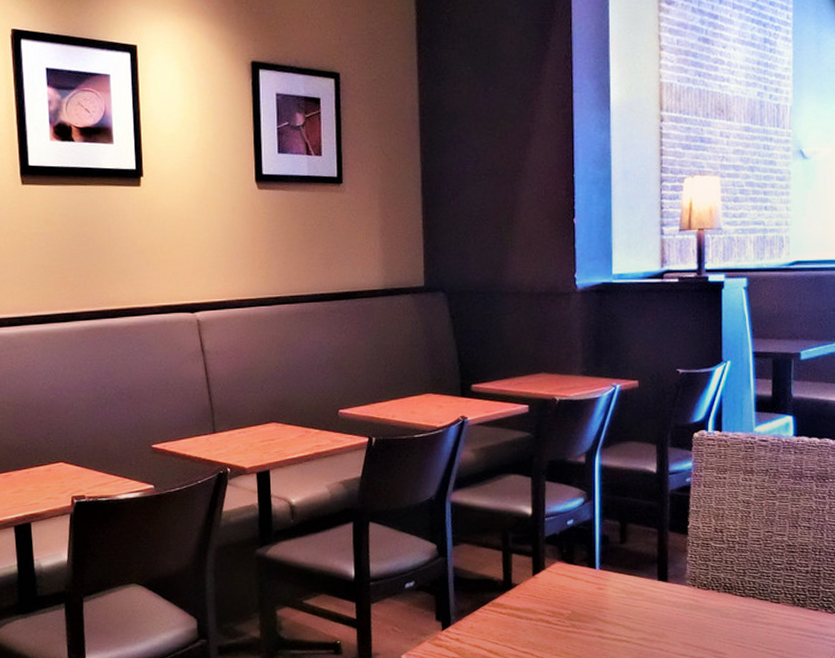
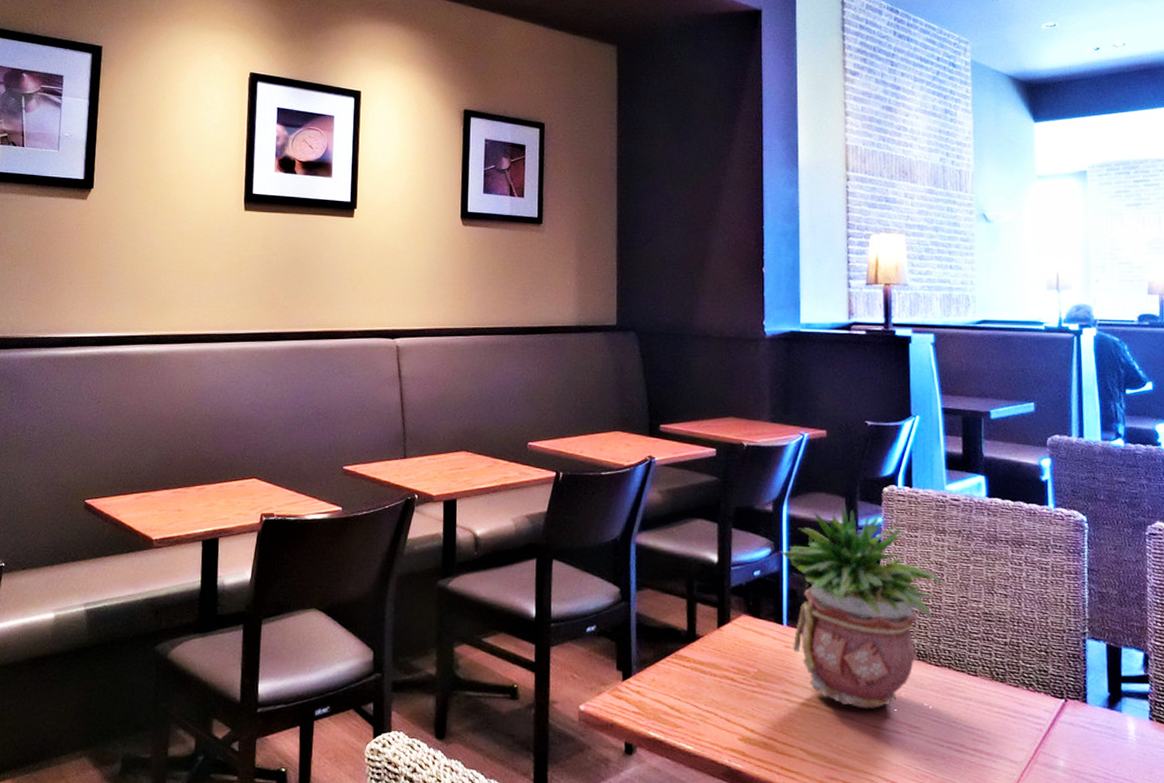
potted plant: none [592,450,749,640] -> present [779,502,943,709]

